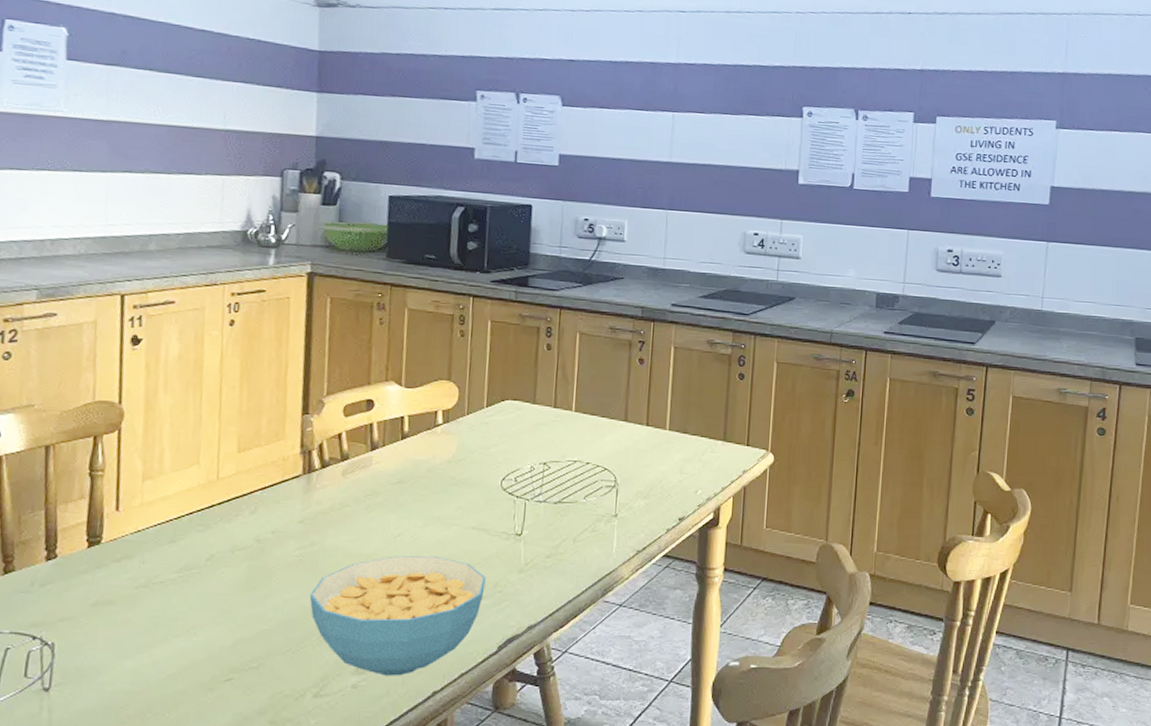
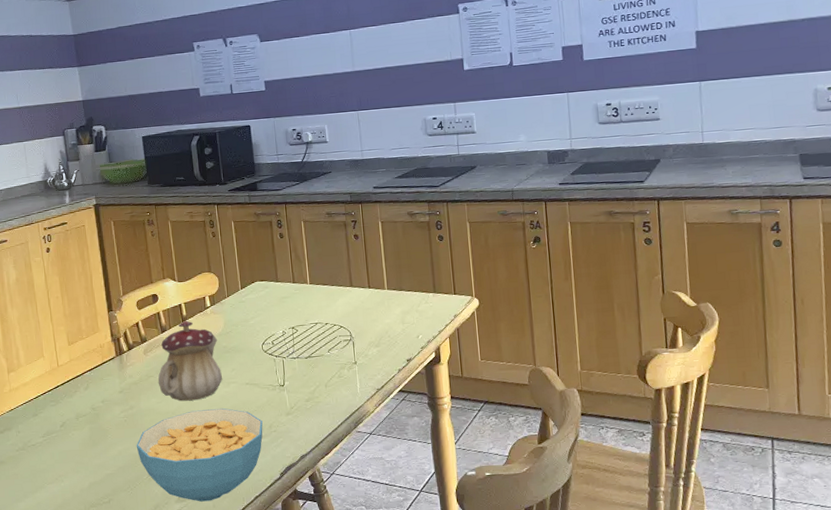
teapot: none [354,438,445,543] -> present [158,320,223,401]

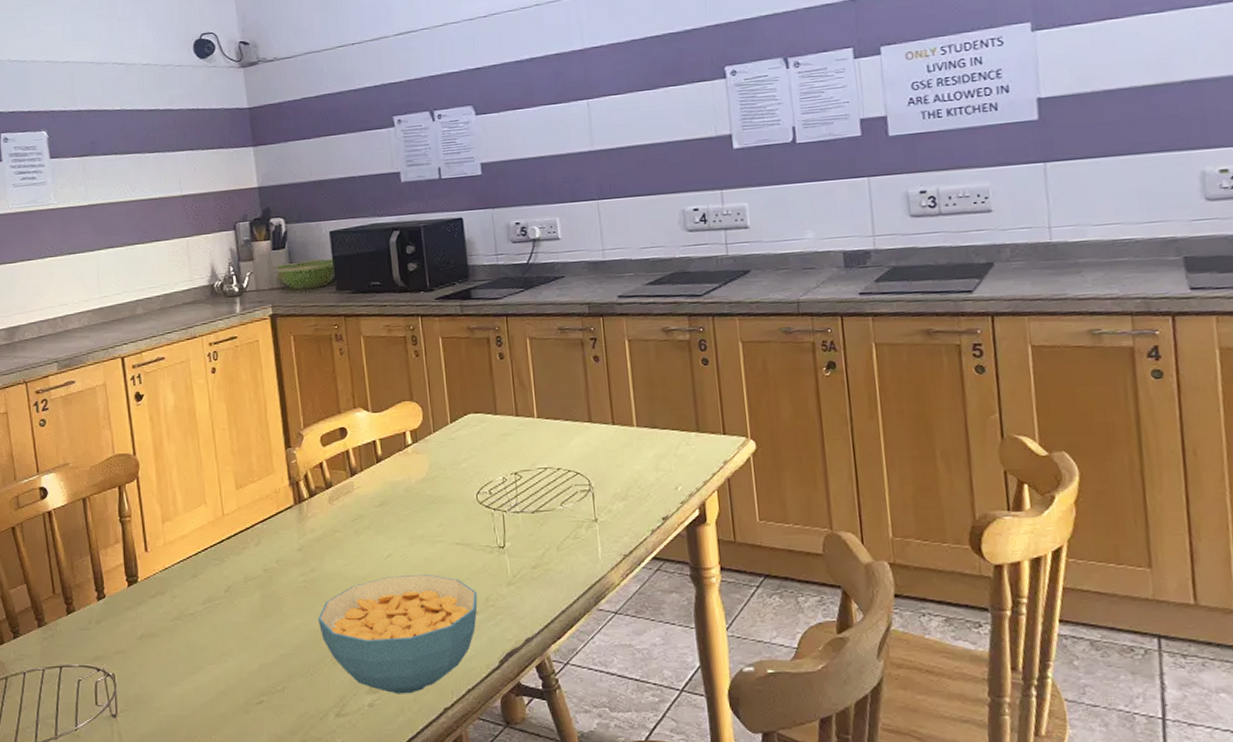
teapot: present [158,320,223,401] -> none [345,461,427,564]

